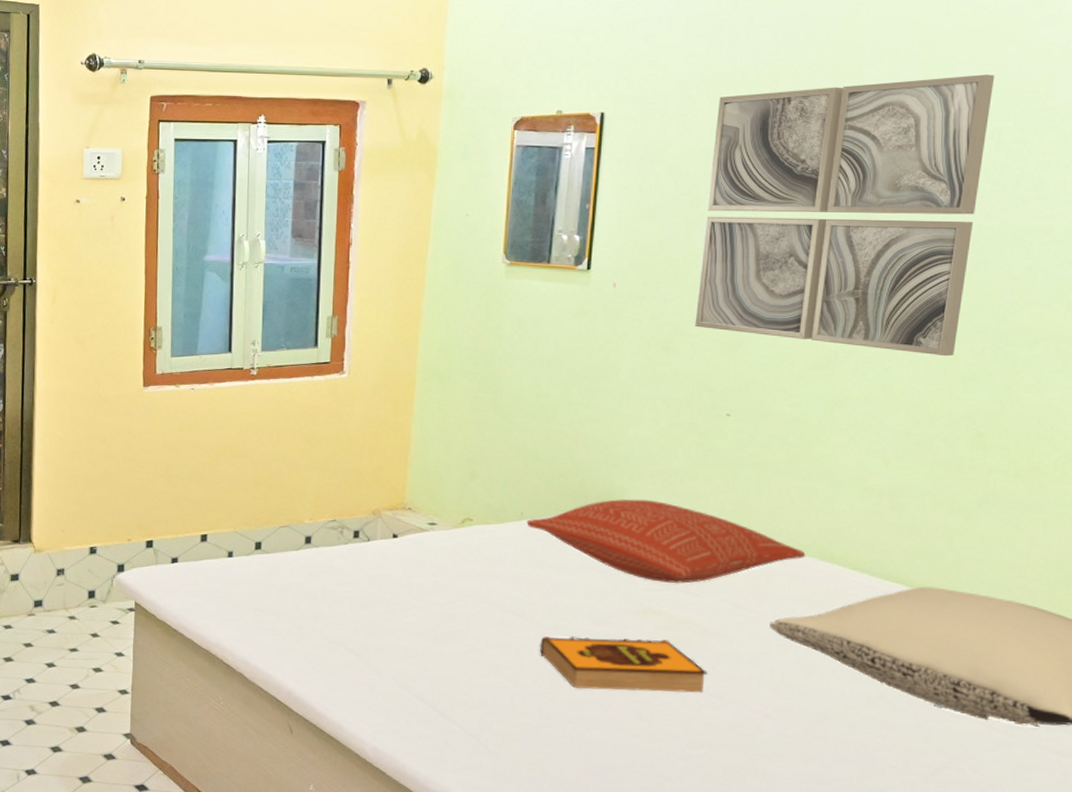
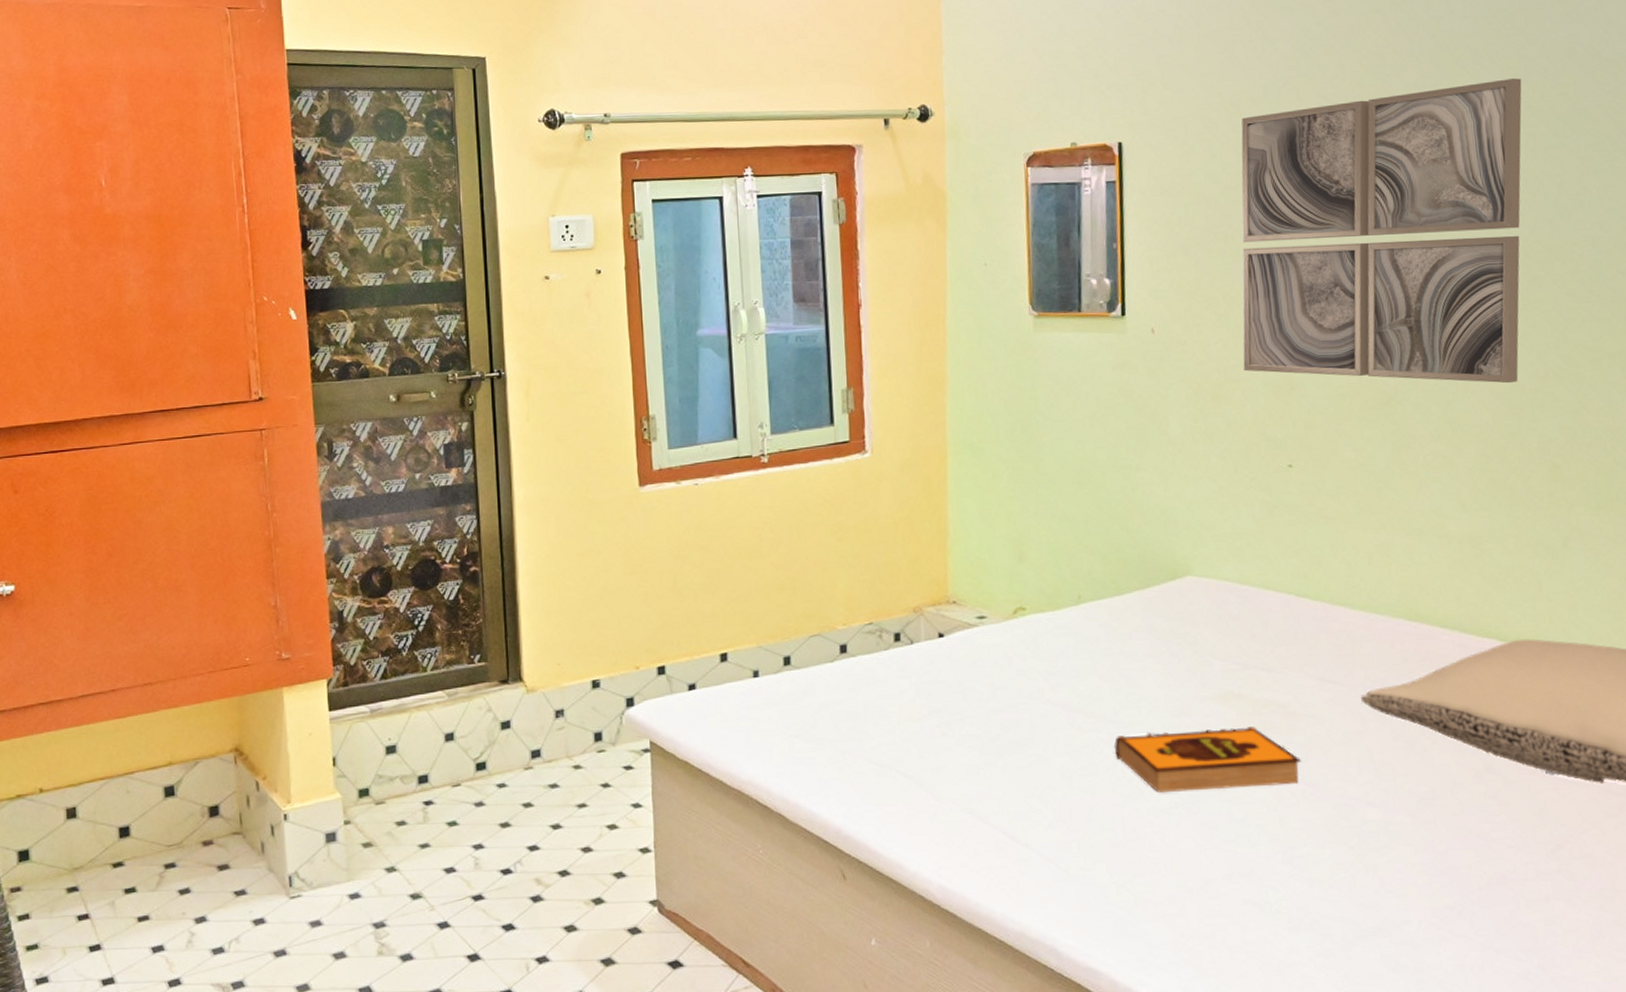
pillow: present [526,498,806,584] -> none [1085,568,1391,662]

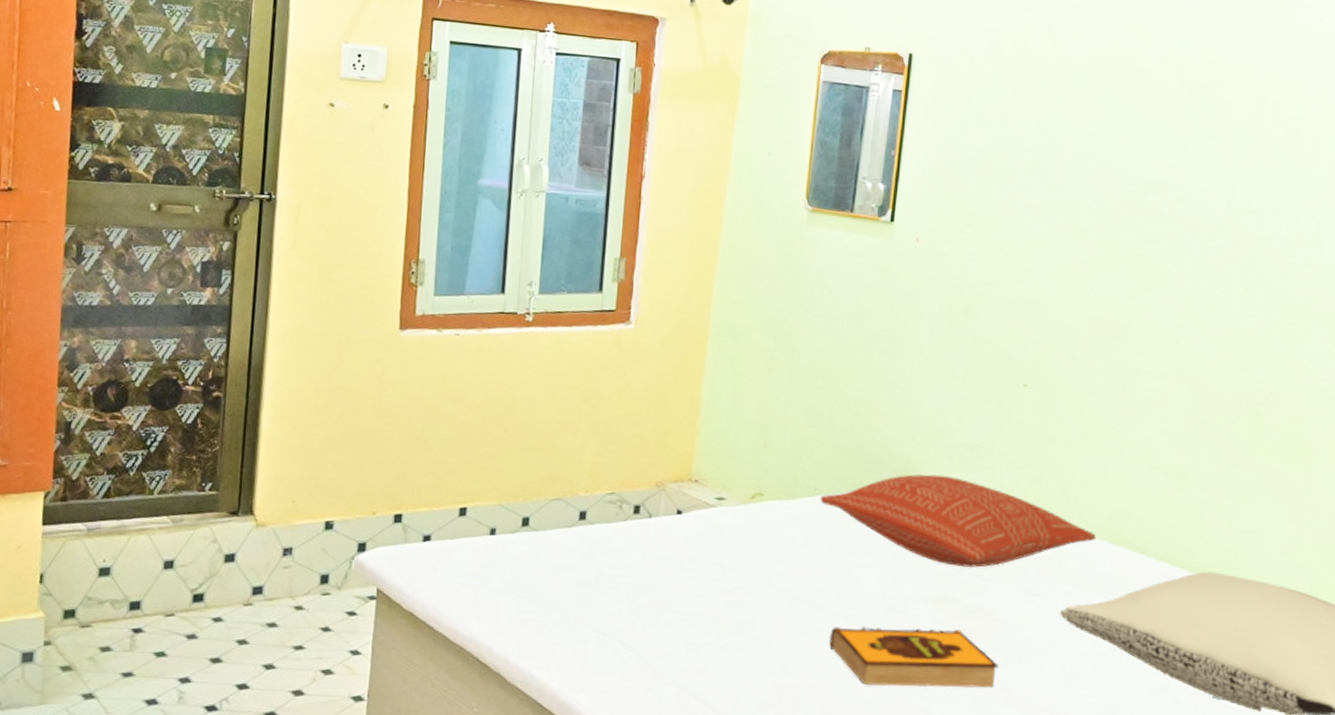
pillow: none [1085,568,1391,662] -> present [820,473,1096,568]
wall art: present [1241,78,1522,384] -> none [995,47,1276,333]

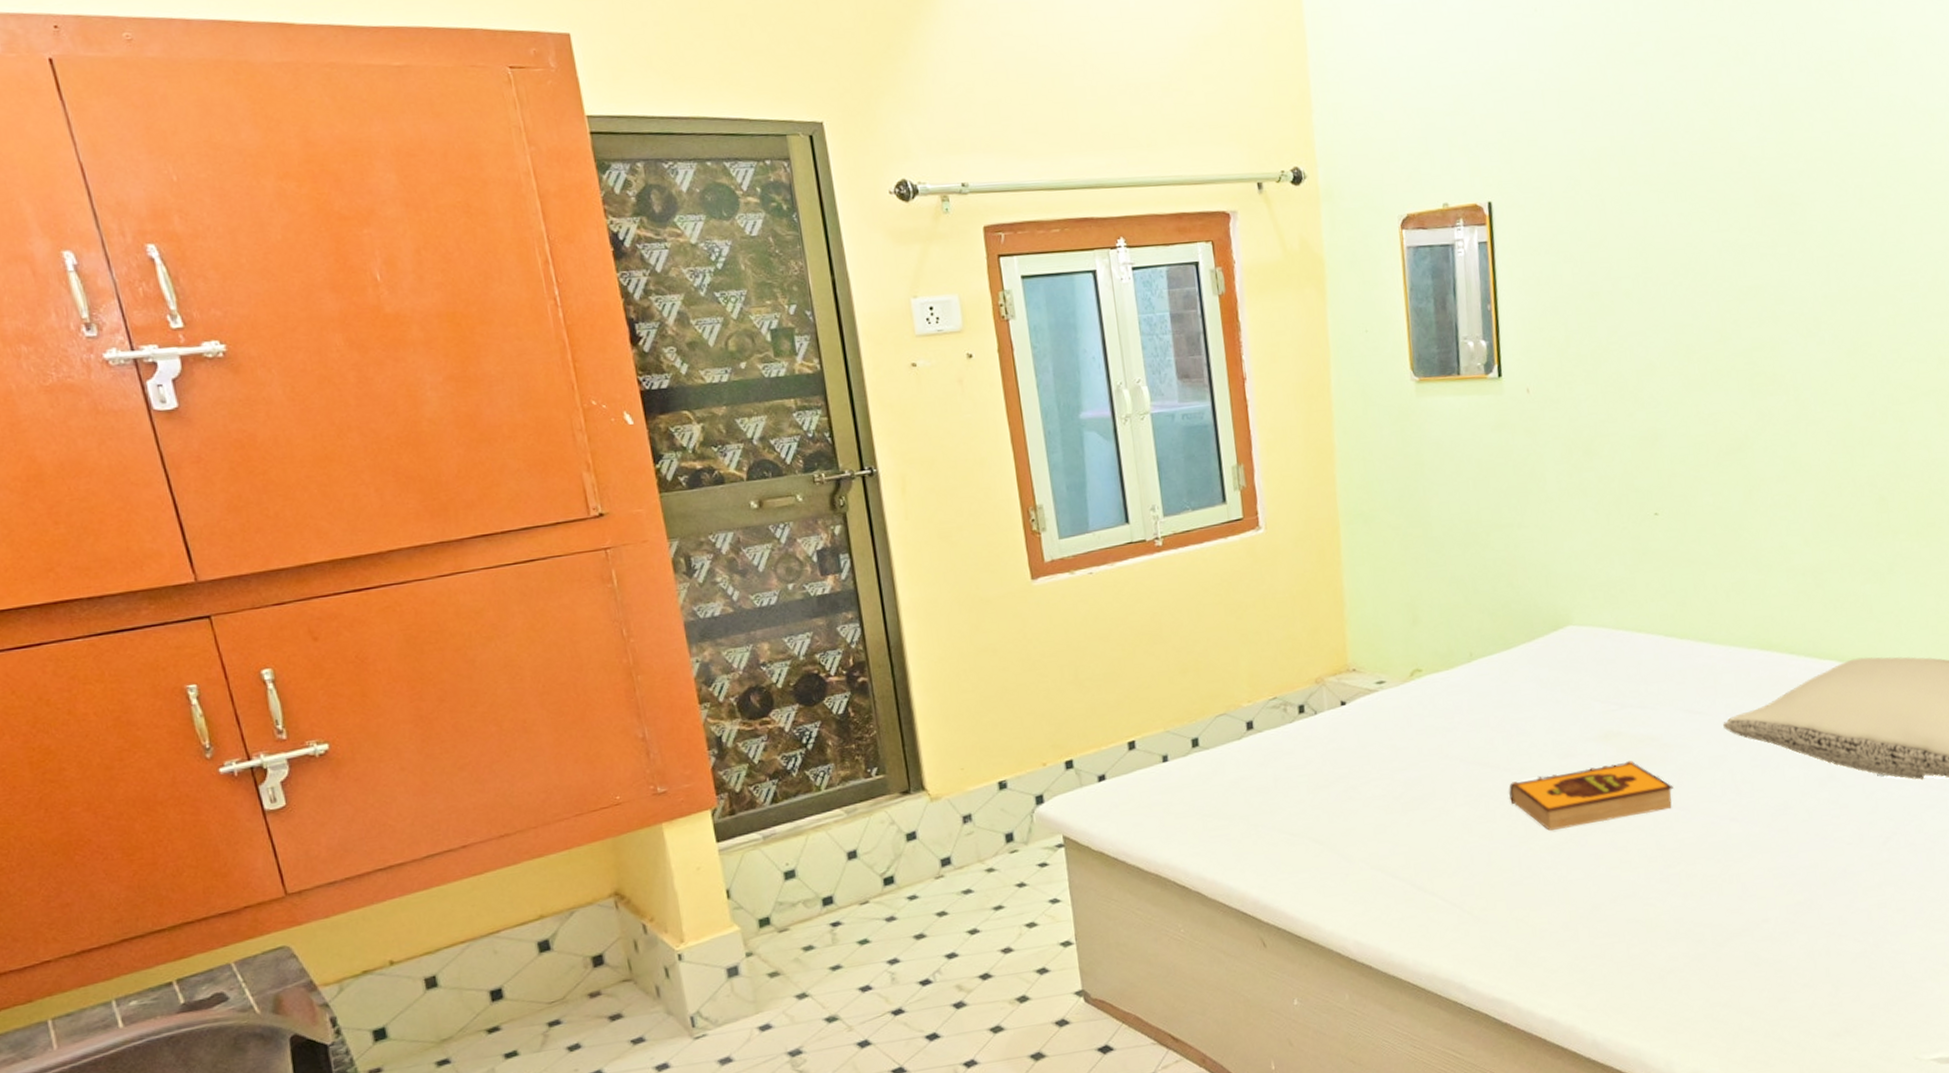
pillow: present [820,473,1096,568] -> none [1477,616,1747,702]

